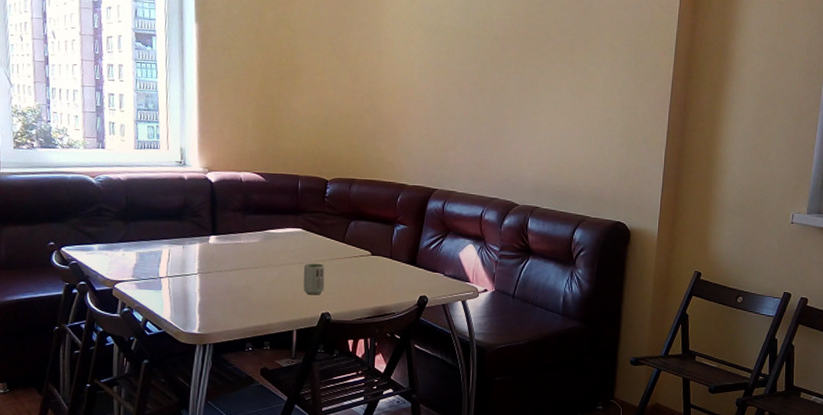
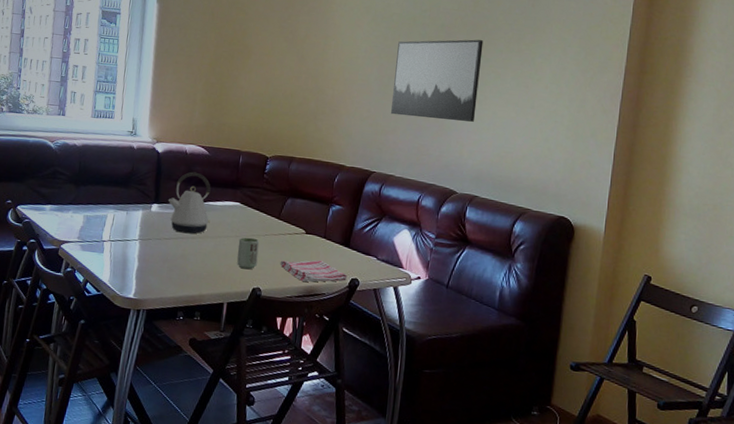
kettle: none [226,200,273,264] -> present [168,171,211,234]
dish towel: none [347,280,416,303] -> present [280,260,348,282]
wall art: none [450,51,537,134] -> present [391,39,484,122]

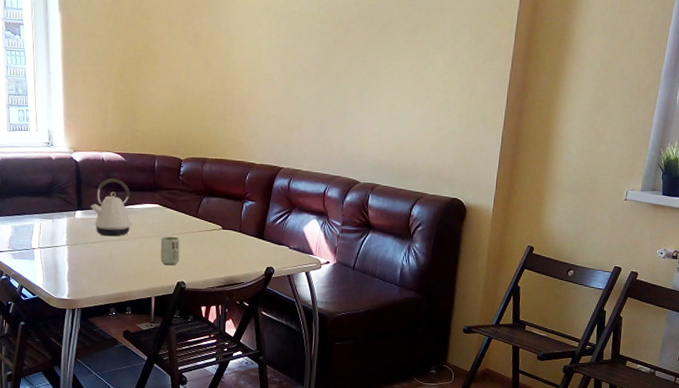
dish towel: present [280,260,348,282] -> none [200,252,264,274]
wall art: present [391,39,484,122] -> none [295,33,380,114]

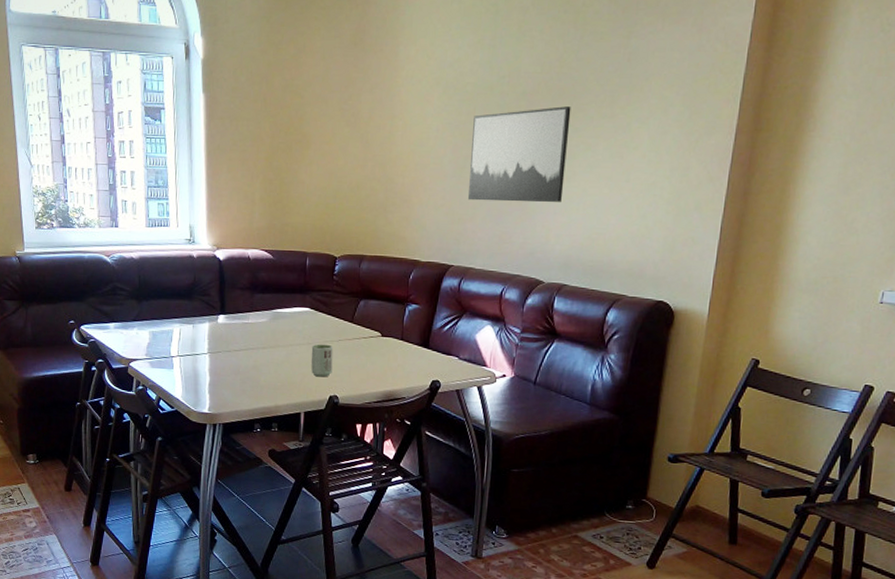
kettle: present [90,178,132,237] -> none [234,278,280,344]
wall art: none [295,33,380,114] -> present [468,106,571,202]

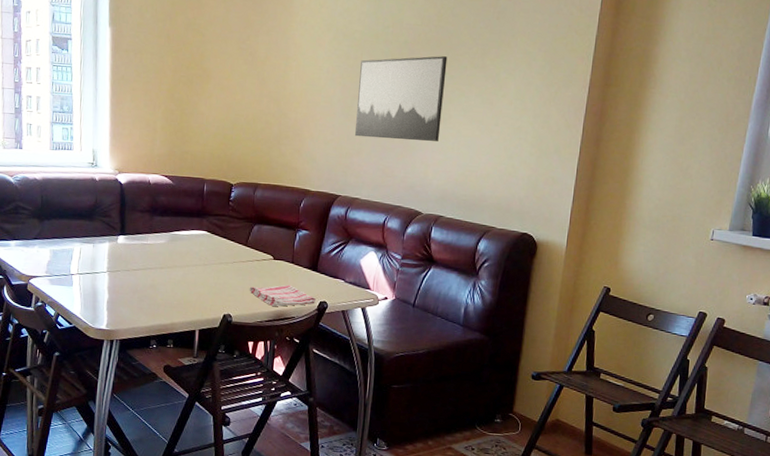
cup: present [311,343,334,377] -> none [206,265,228,297]
dish towel: none [356,363,428,387] -> present [249,285,317,307]

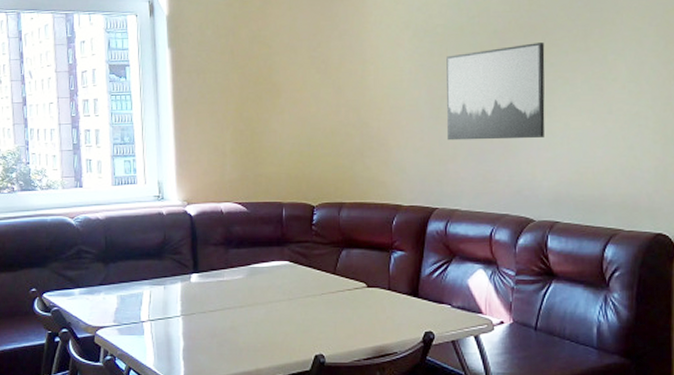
dish towel: present [249,285,317,307] -> none [342,315,421,342]

